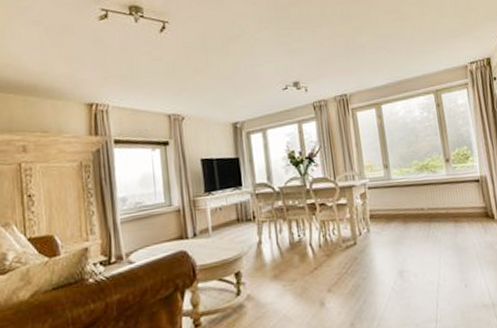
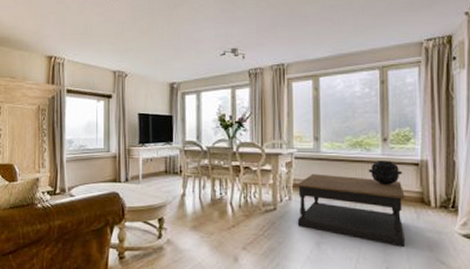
coffee table: none [373,199,479,264] -> present [297,173,406,248]
decorative sphere: none [436,180,466,205] -> present [368,161,402,185]

